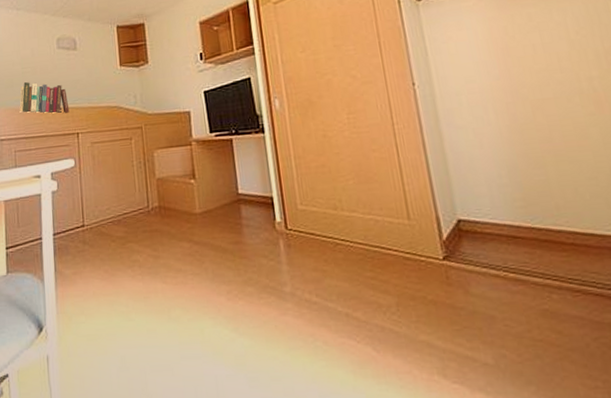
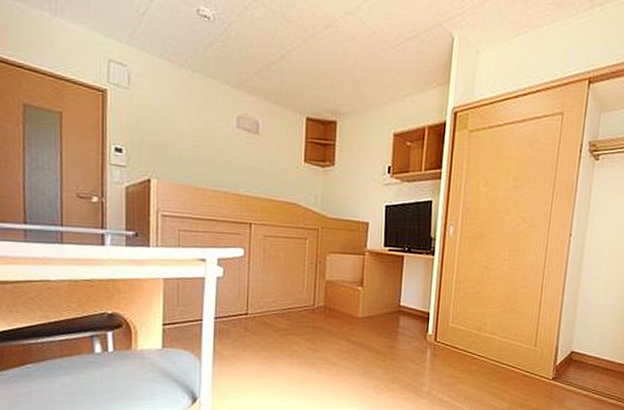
books: present [19,82,70,113] -> none [187,158,244,201]

